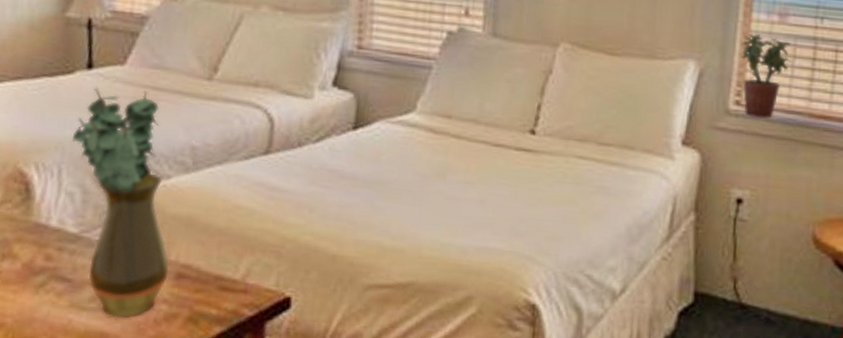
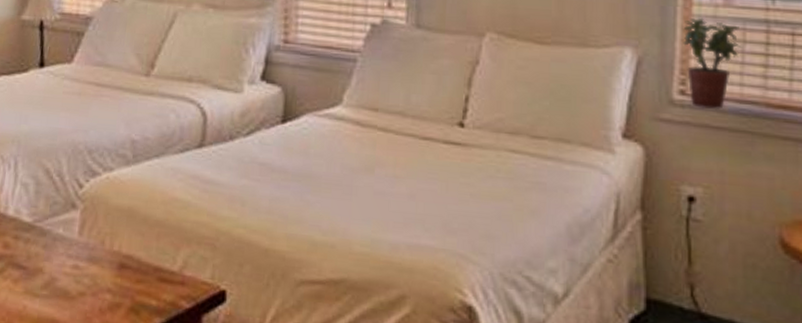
vase: present [73,87,170,318] -> none [27,84,113,306]

